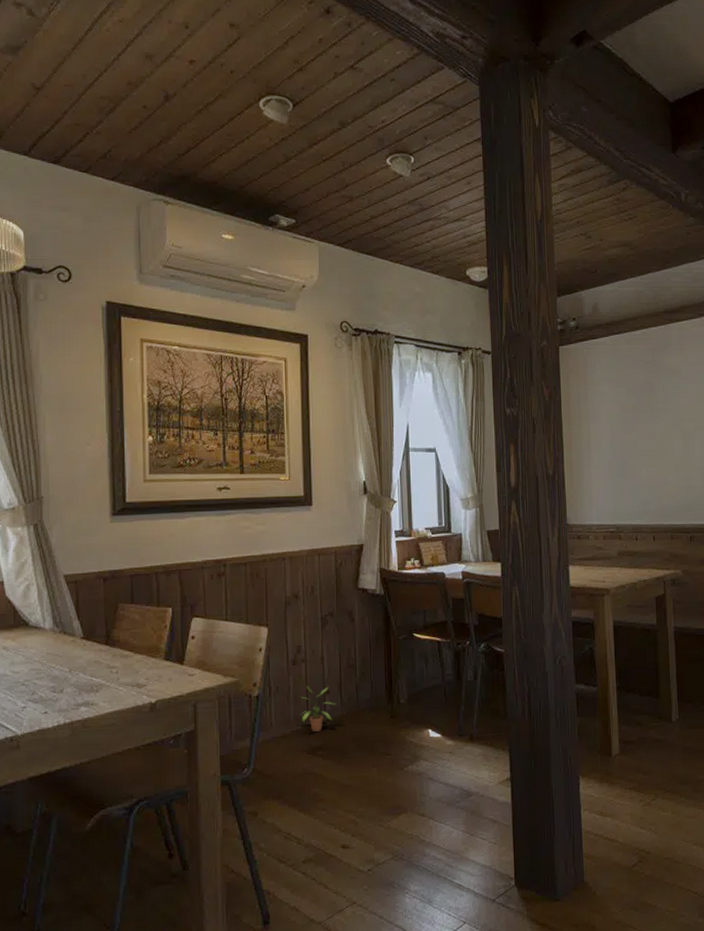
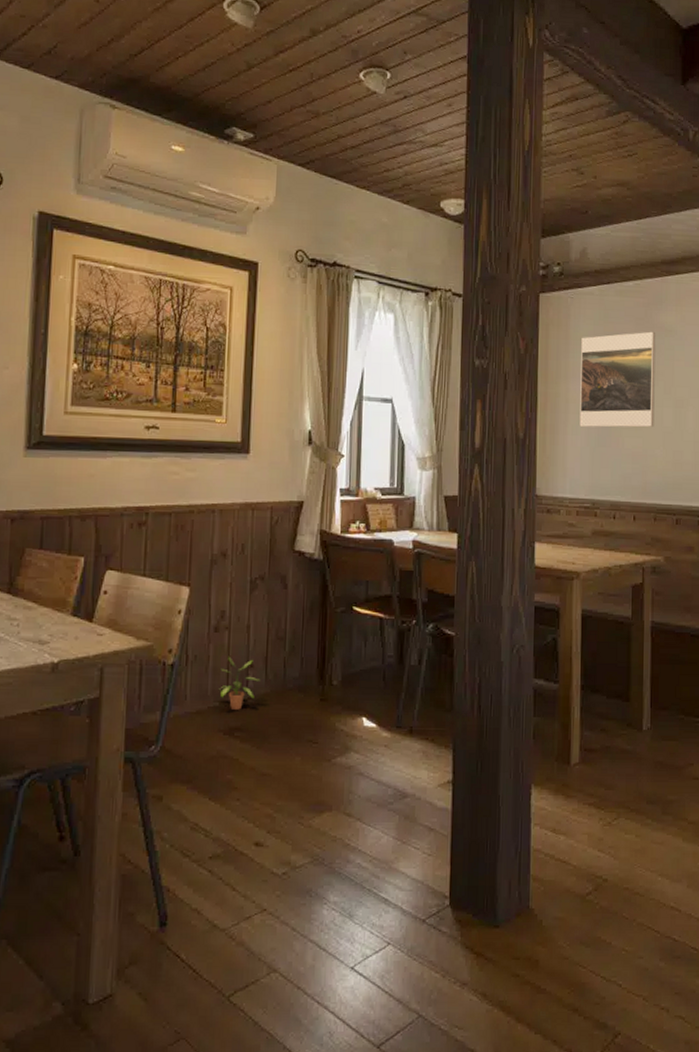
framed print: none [598,373,666,461] -> present [579,331,656,428]

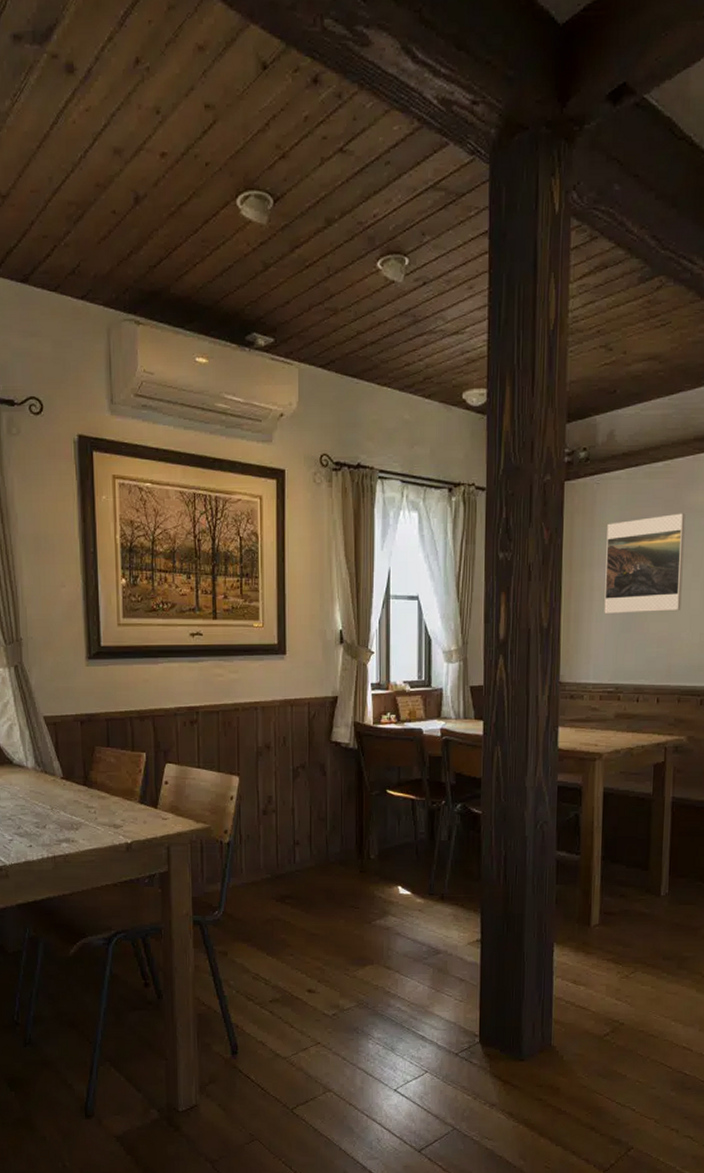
potted plant: present [218,656,259,710] -> none [269,835,305,881]

